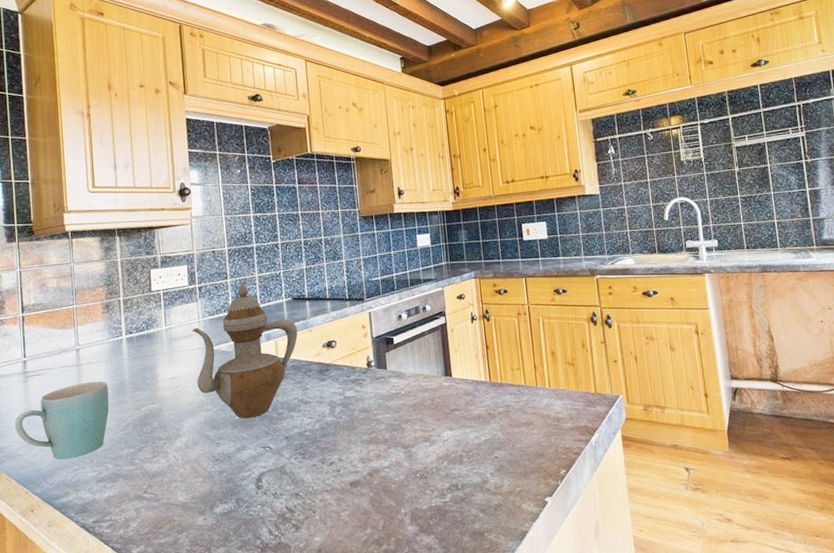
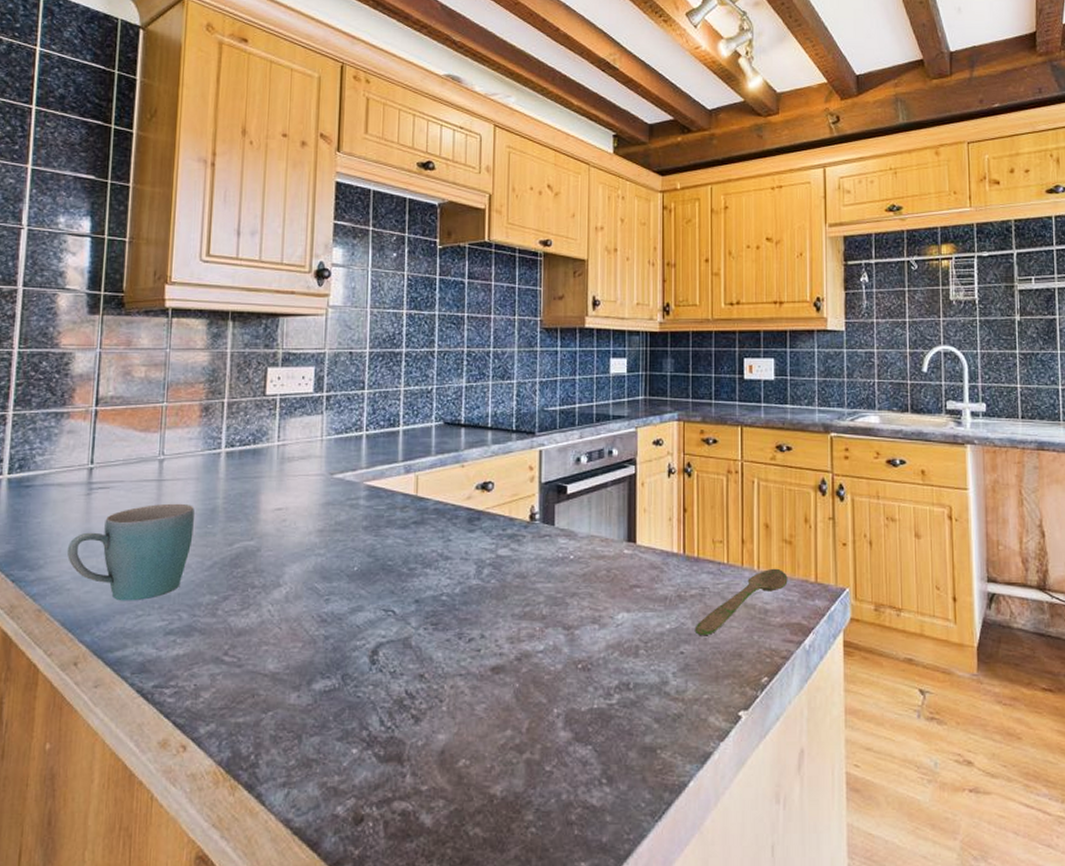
teapot: present [192,281,298,419] -> none [310,395,446,571]
spoon: none [504,385,574,443] -> present [694,568,788,635]

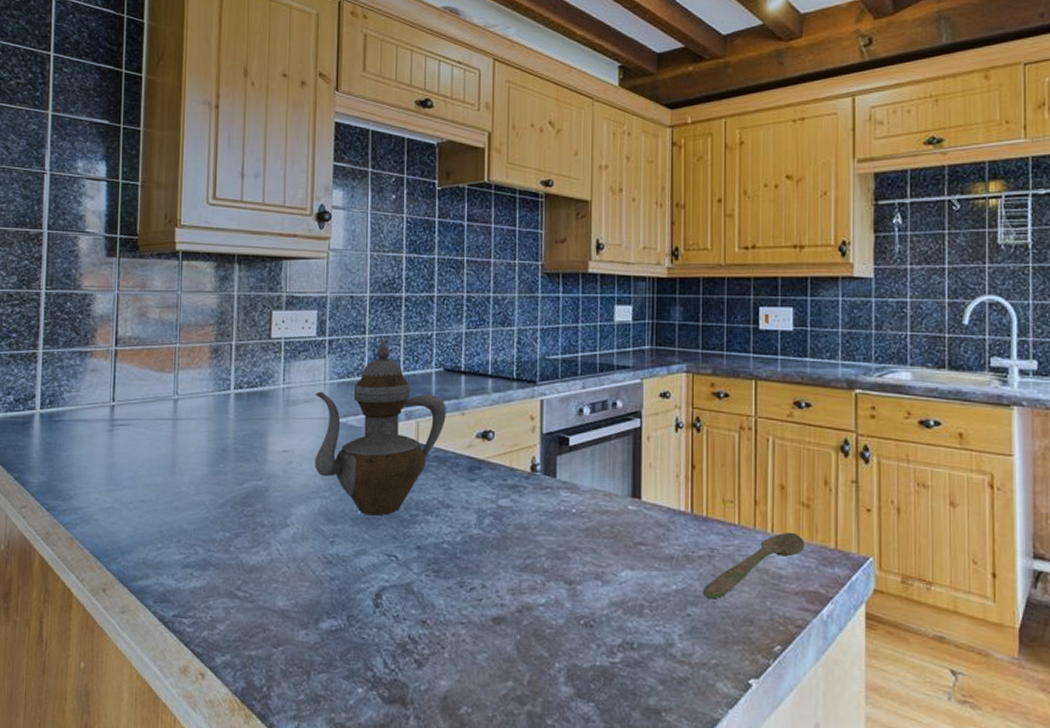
mug: present [67,503,194,601] -> none [93,441,207,534]
teapot: none [310,395,446,571] -> present [314,340,446,516]

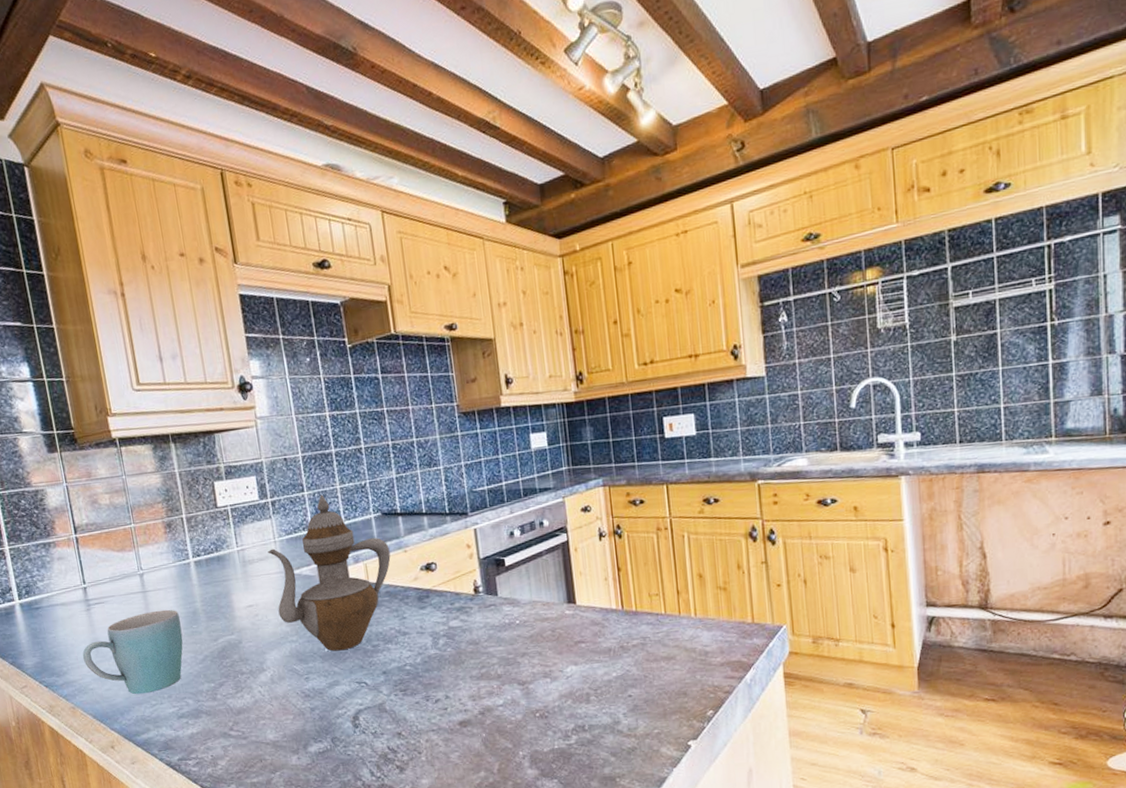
mug: none [93,441,207,534] -> present [82,609,183,695]
spoon: present [702,532,805,598] -> none [639,613,725,679]

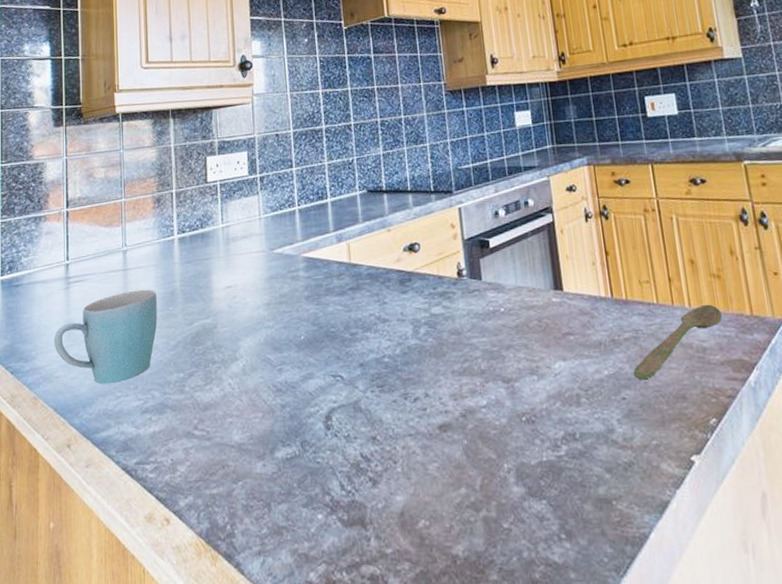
teapot: present [268,494,391,651] -> none [252,170,374,339]
spoon: none [639,613,725,679] -> present [633,304,722,379]

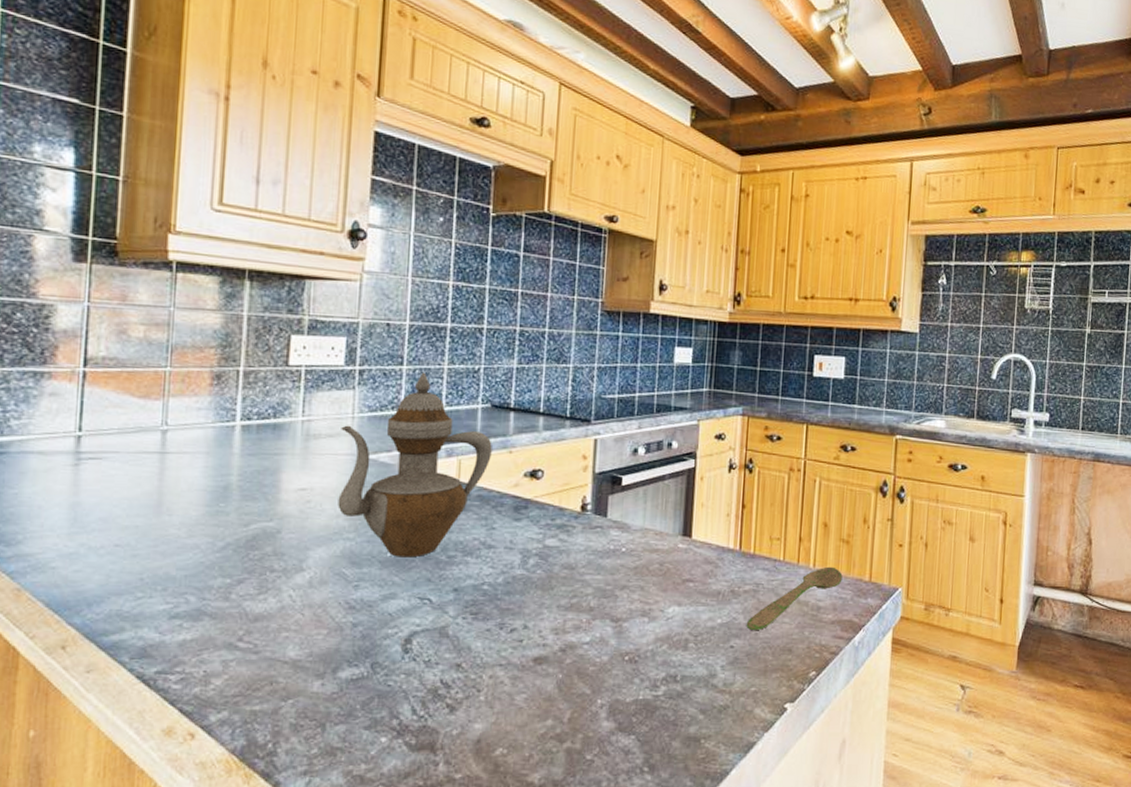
mug: present [53,289,158,385] -> none [50,478,204,582]
teapot: none [252,170,374,339] -> present [338,372,492,558]

